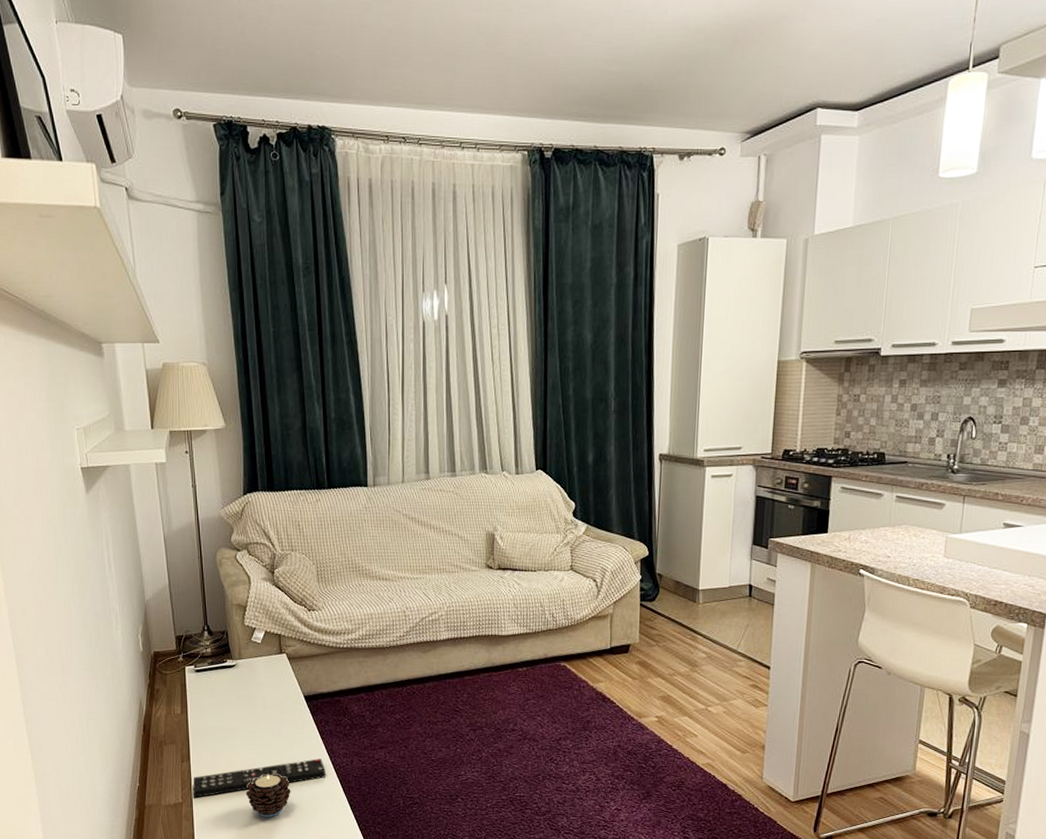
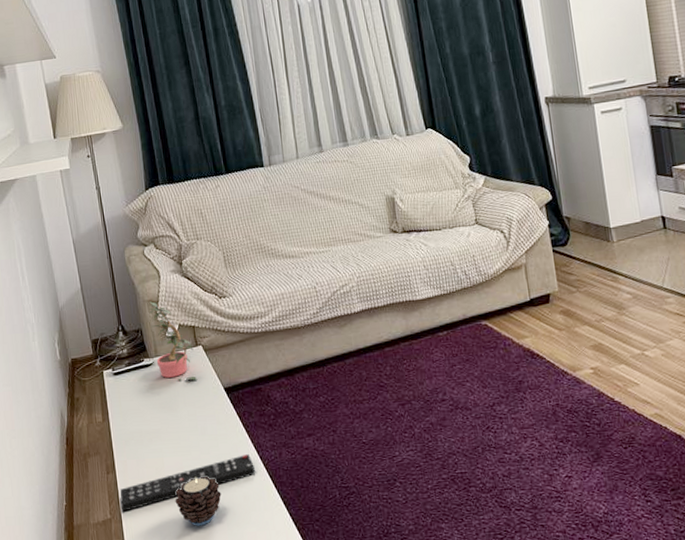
potted plant: none [236,606,279,686] -> present [149,301,198,382]

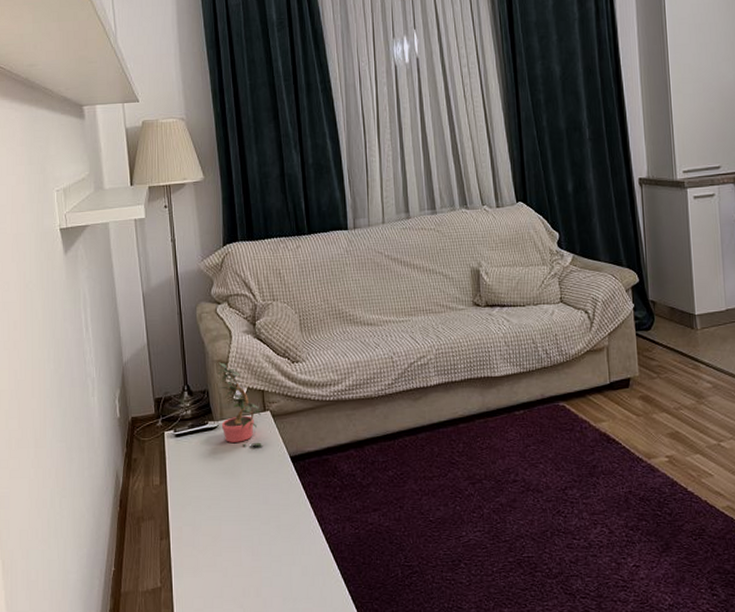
remote control: present [120,454,256,512] -> none [172,527,317,581]
candle: present [175,477,222,526] -> none [230,548,279,599]

